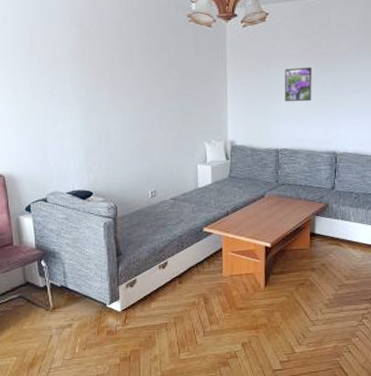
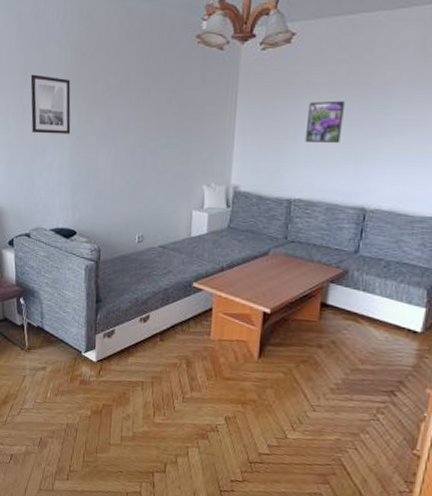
wall art: none [37,50,80,105] -> present [30,74,71,134]

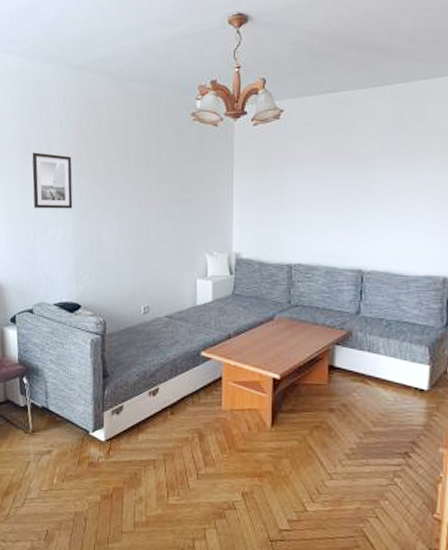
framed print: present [305,100,346,144] -> none [300,170,335,210]

